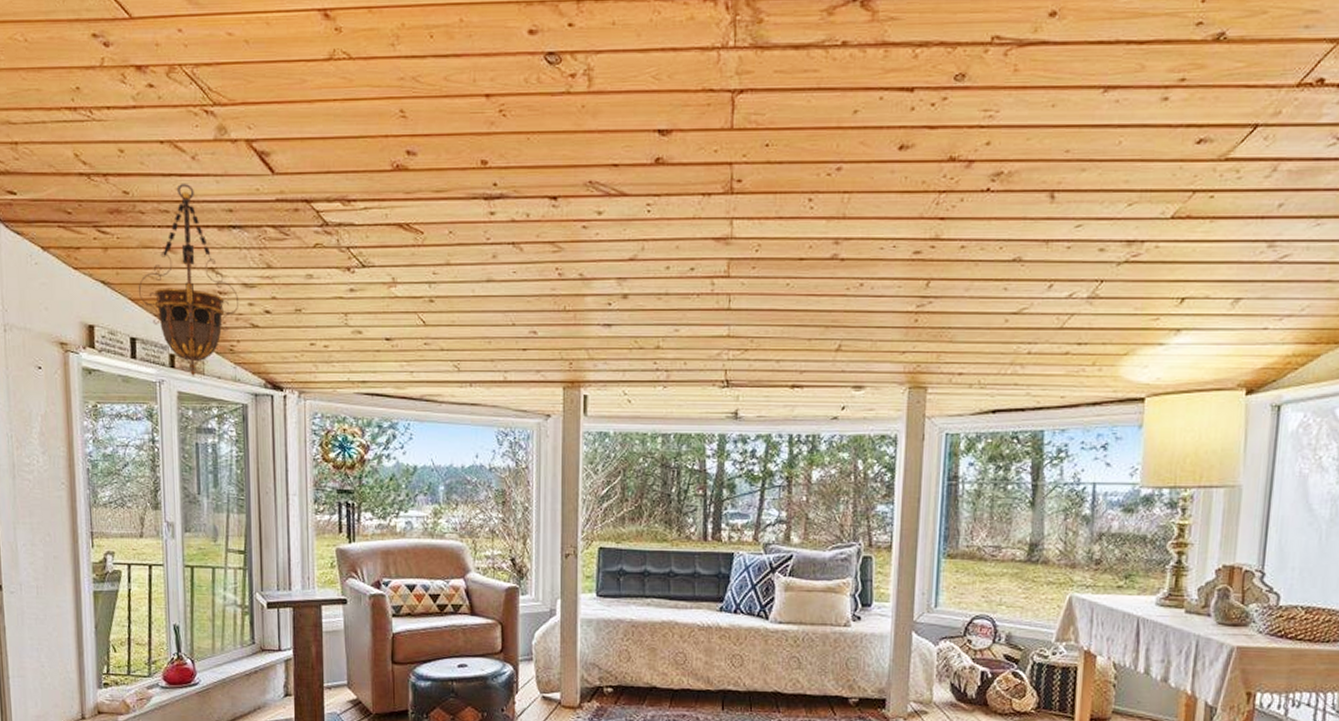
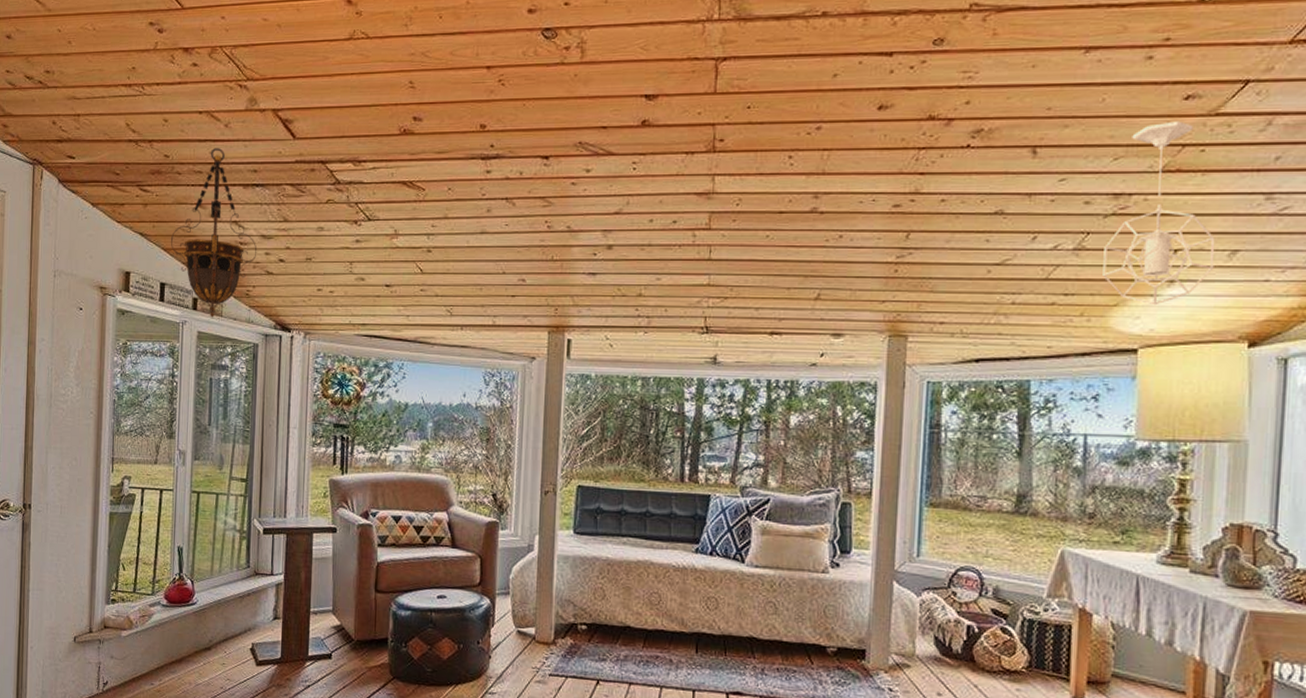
pendant light: none [1114,166,1220,354] -> present [1103,121,1216,306]

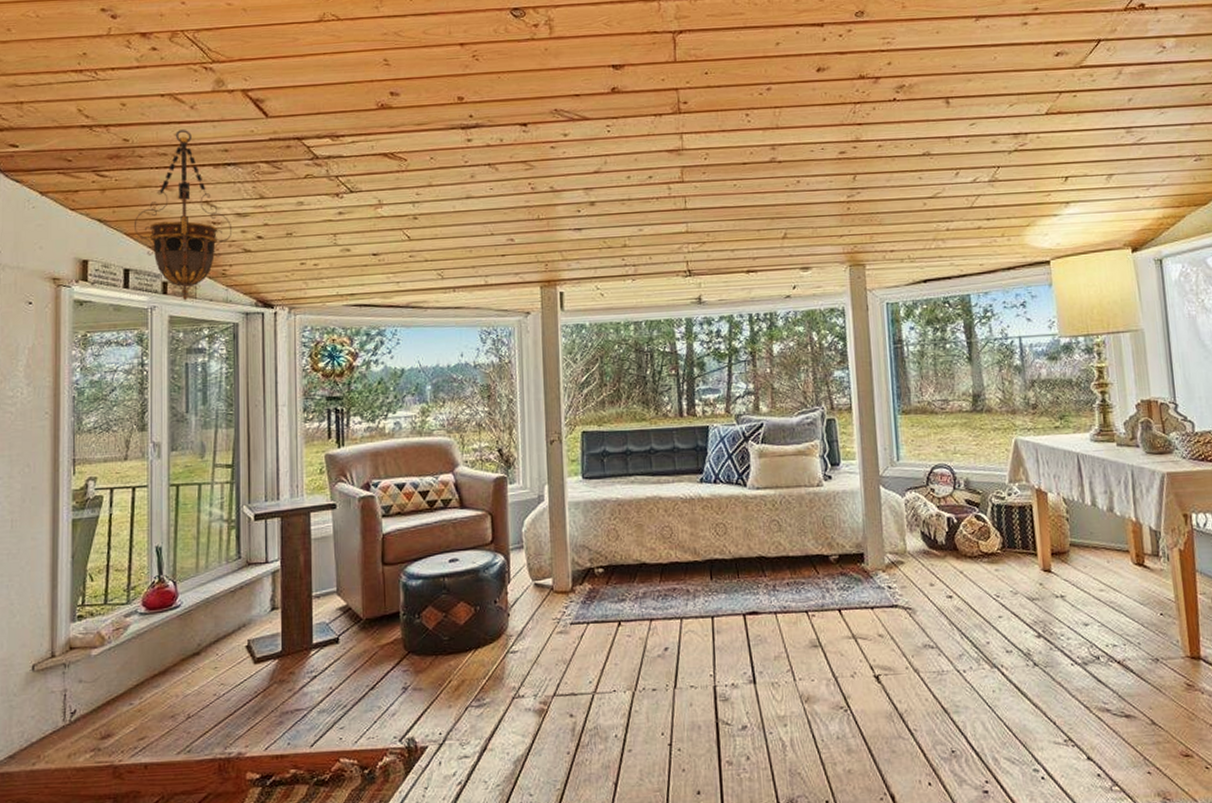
pendant light: present [1103,121,1216,306] -> none [1012,73,1097,224]

